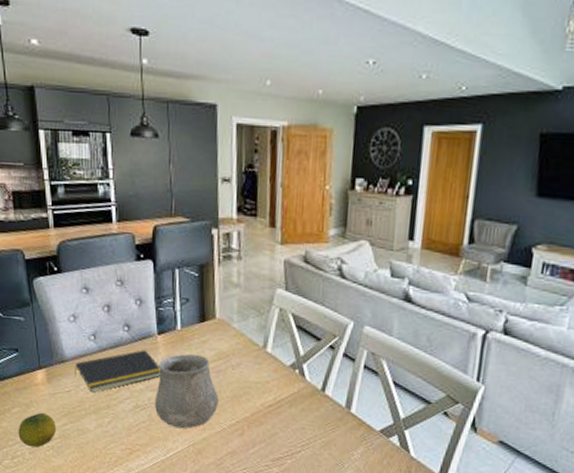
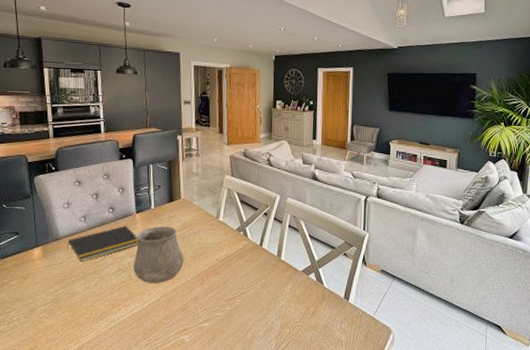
fruit: present [18,412,56,448] -> none [15,282,49,312]

